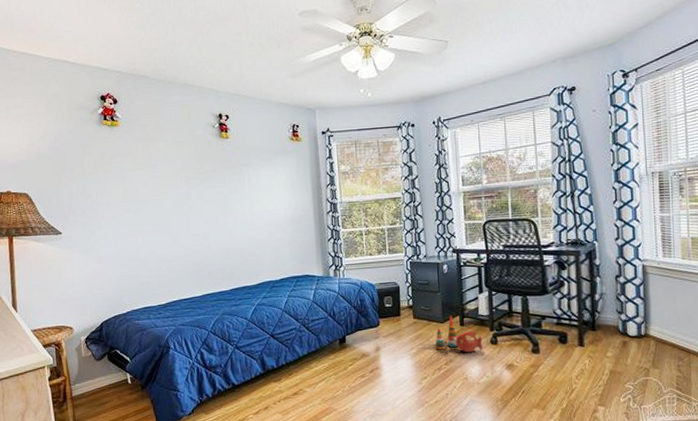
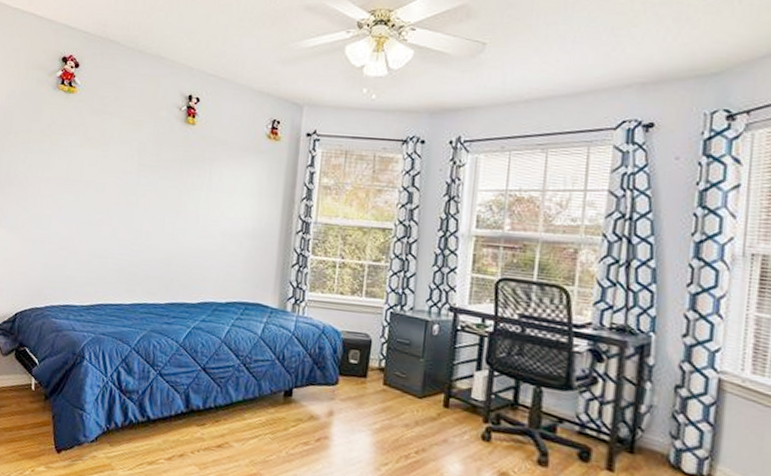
stacking toy: present [435,316,483,353] -> none [405,391,471,446]

